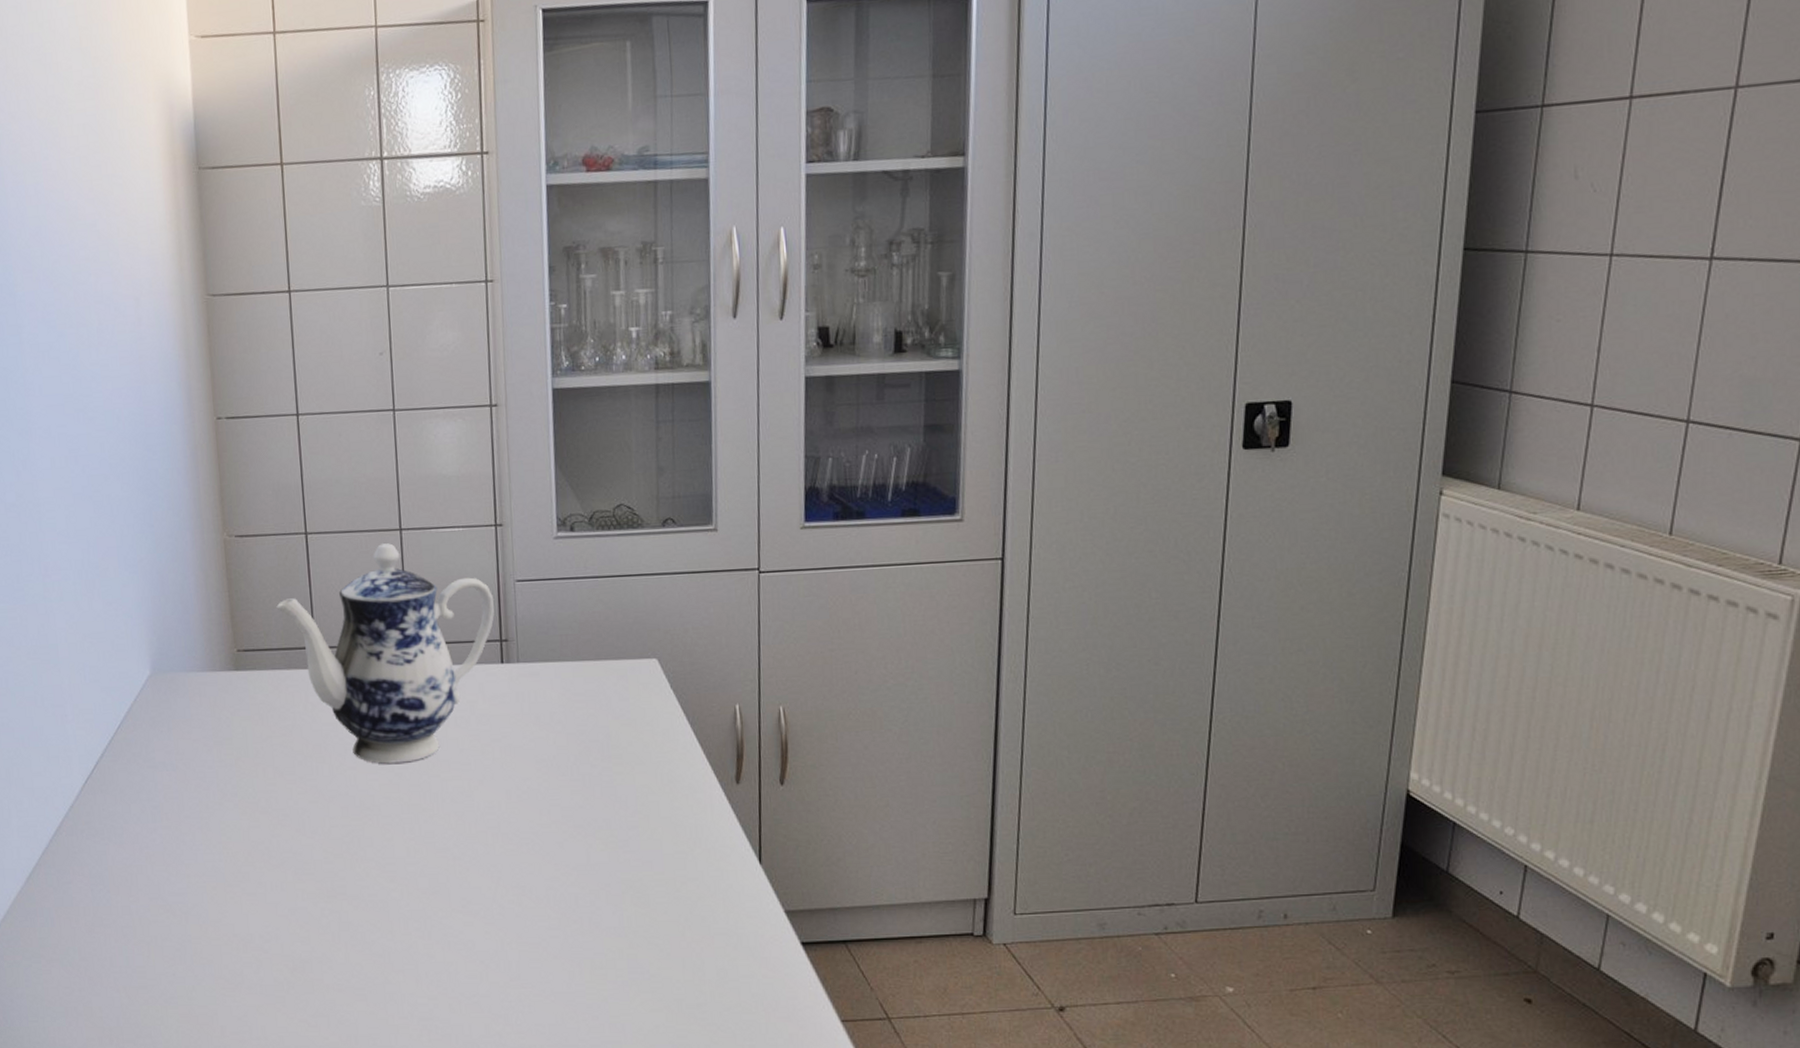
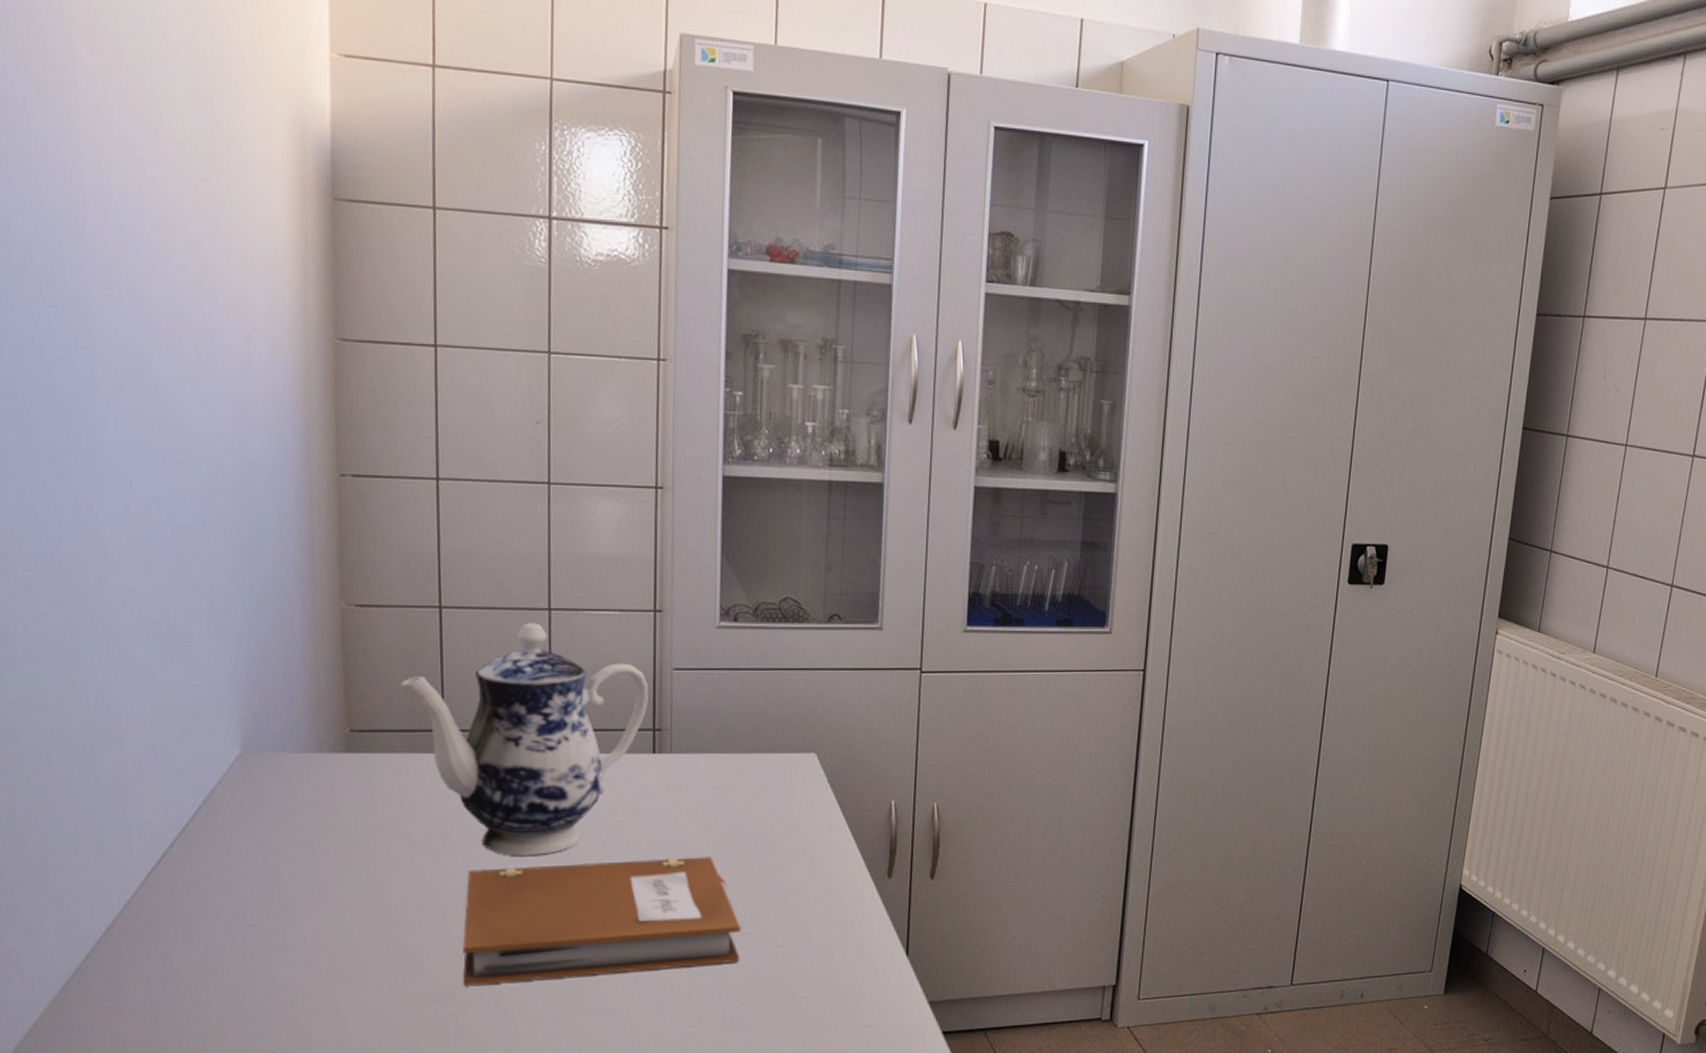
notebook: none [341,763,594,885] -> present [462,856,741,985]

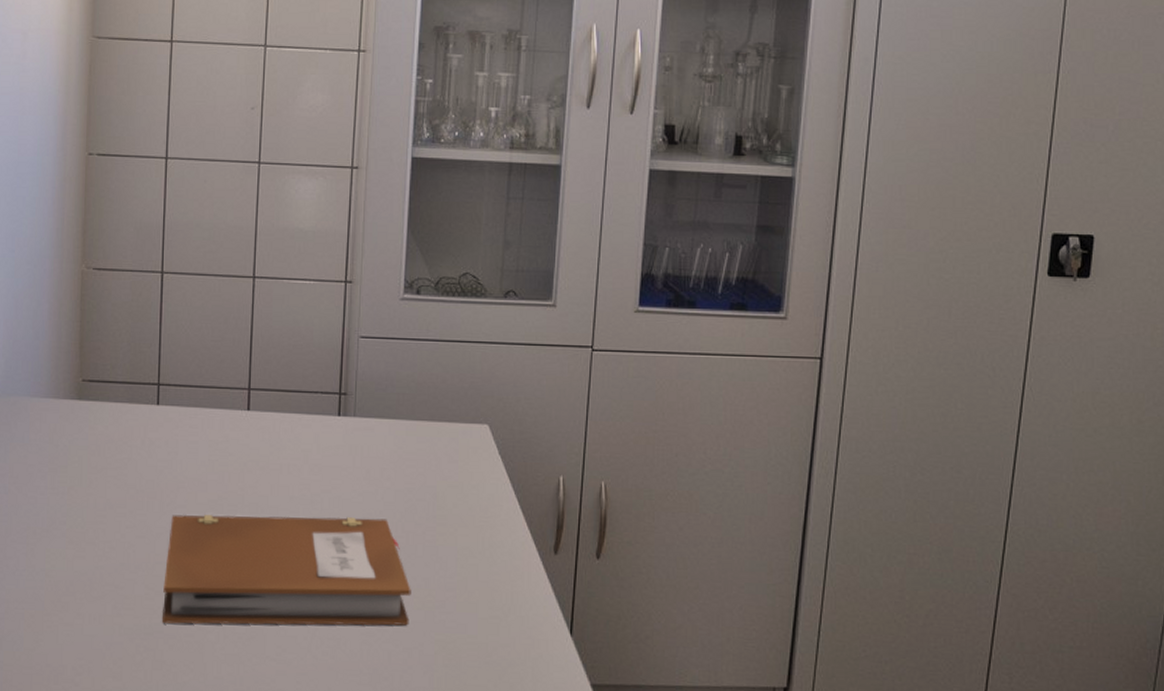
teapot: present [400,623,649,856] -> none [125,289,338,506]

